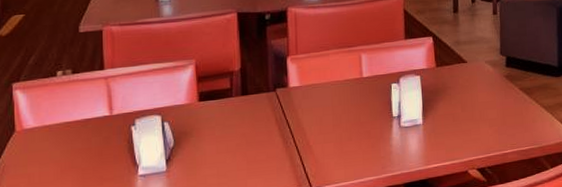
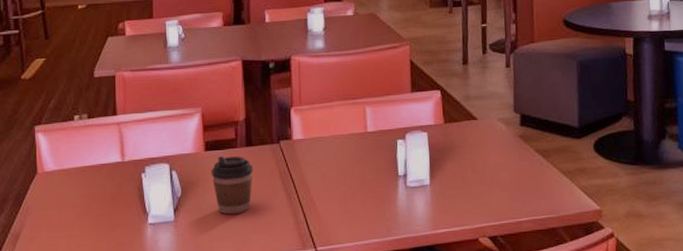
coffee cup: none [205,105,249,162] -> present [211,156,253,215]

